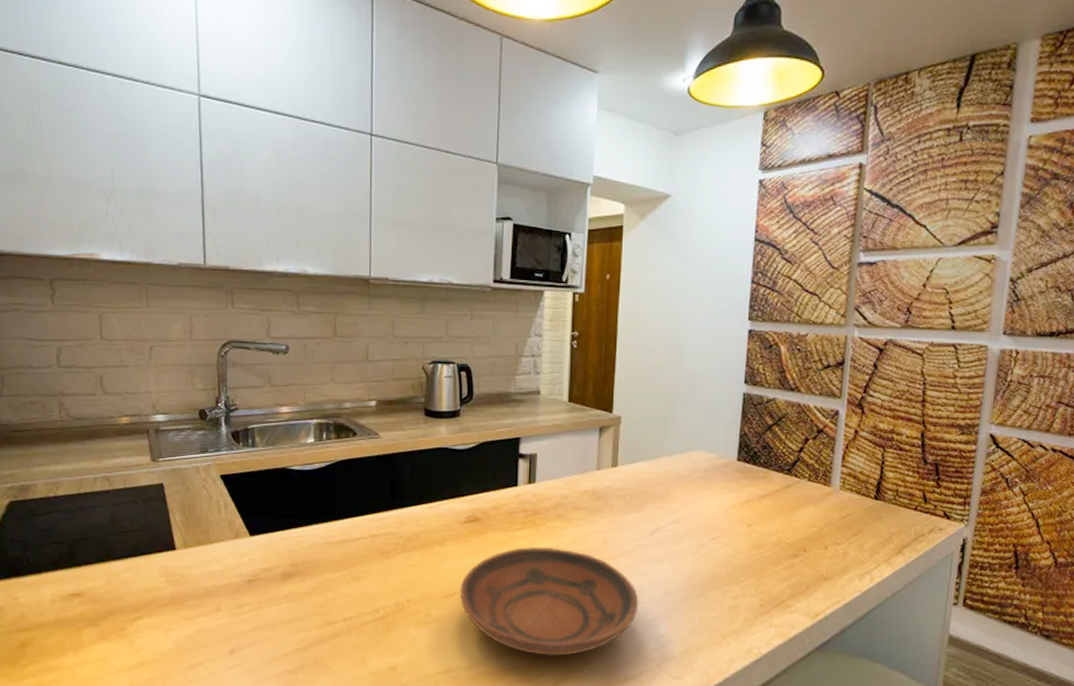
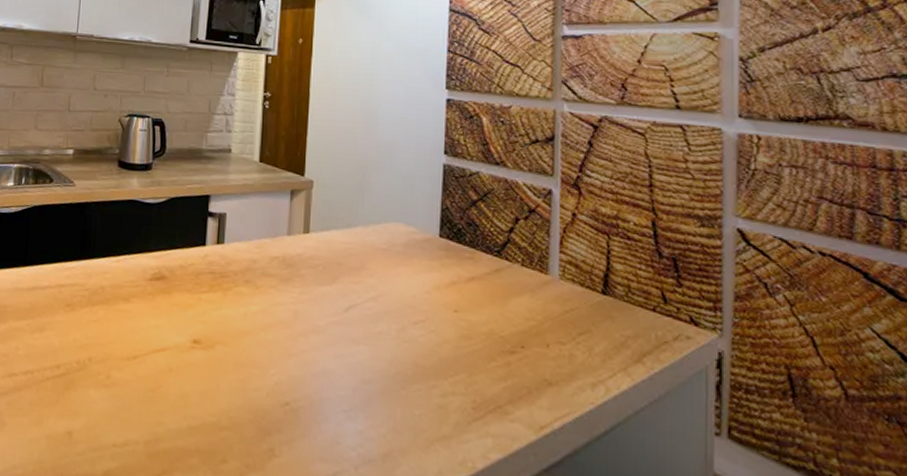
bowl: present [460,546,639,656] -> none [142,311,333,442]

